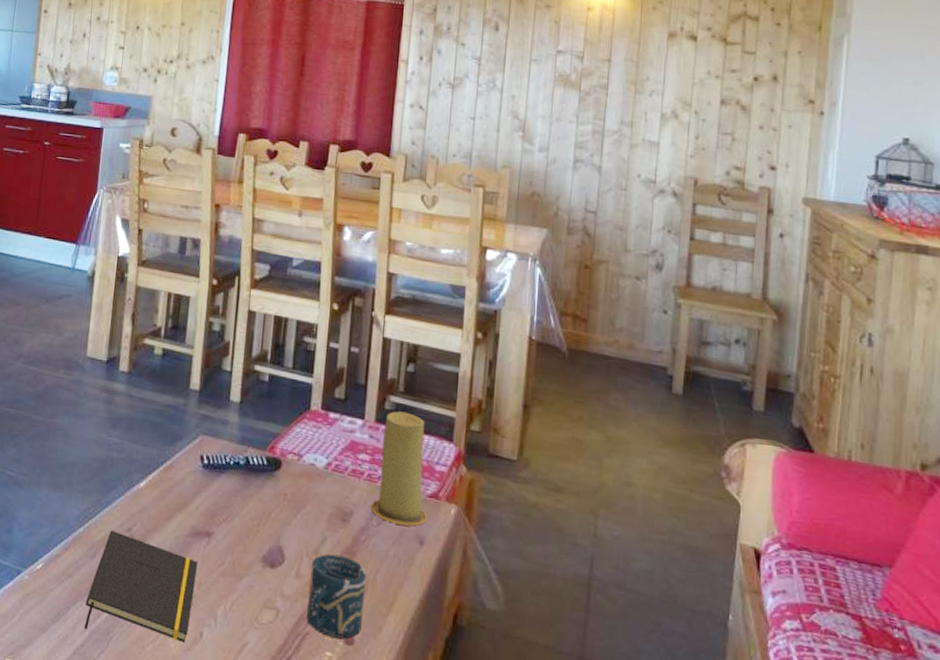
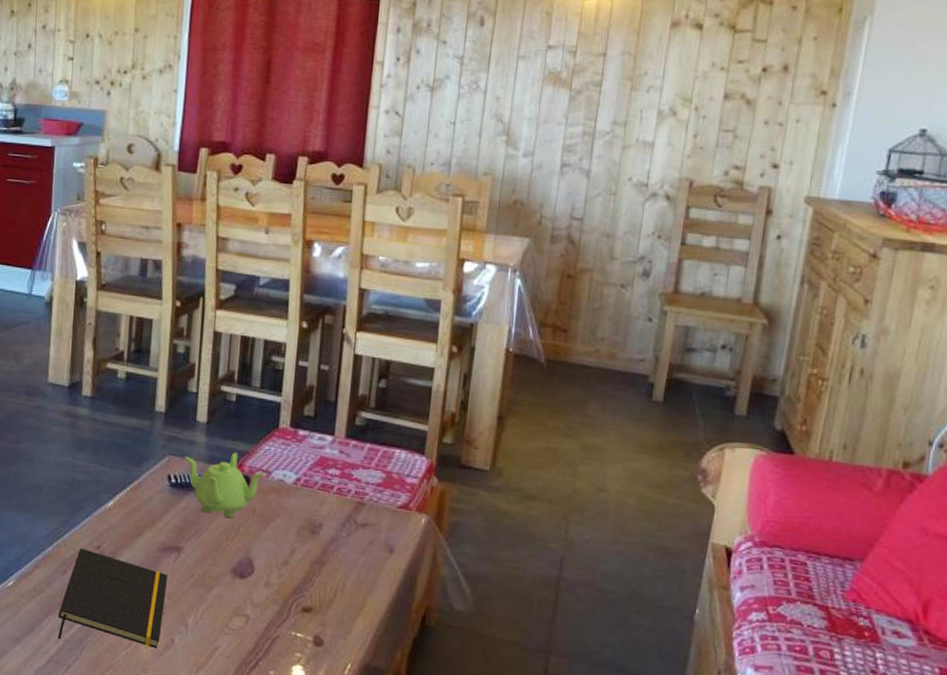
teapot: none [218,434,297,503] -> present [185,453,266,519]
cup: present [307,554,367,639] -> none [276,564,336,641]
candle: present [371,411,427,526] -> none [340,426,397,536]

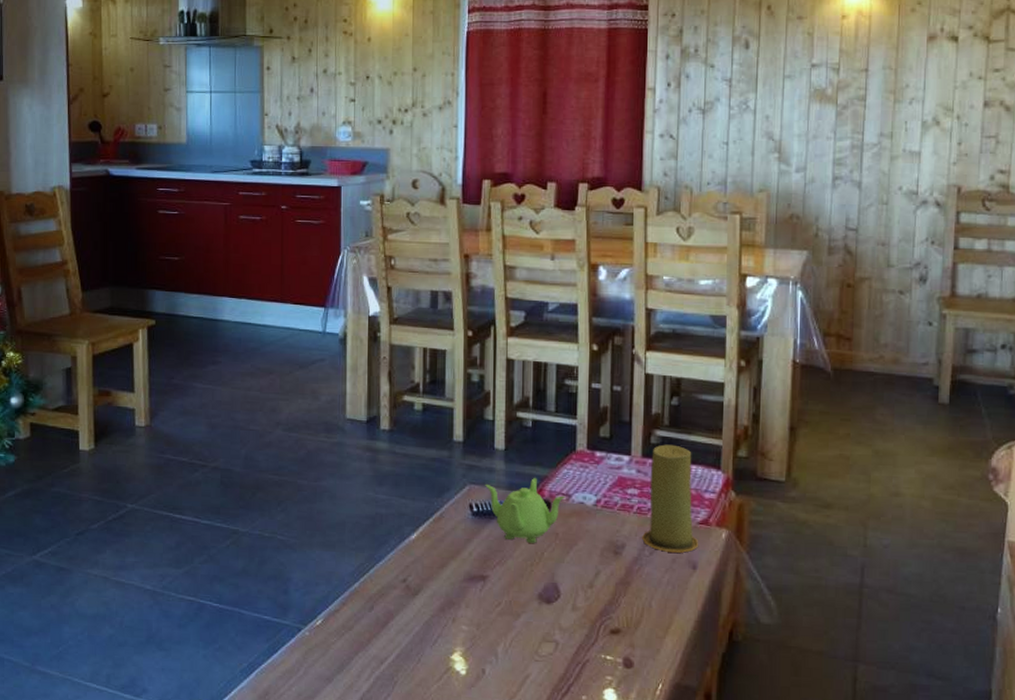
notepad: present [58,548,168,648] -> none [368,583,475,680]
candle: none [340,426,397,536] -> present [642,444,698,553]

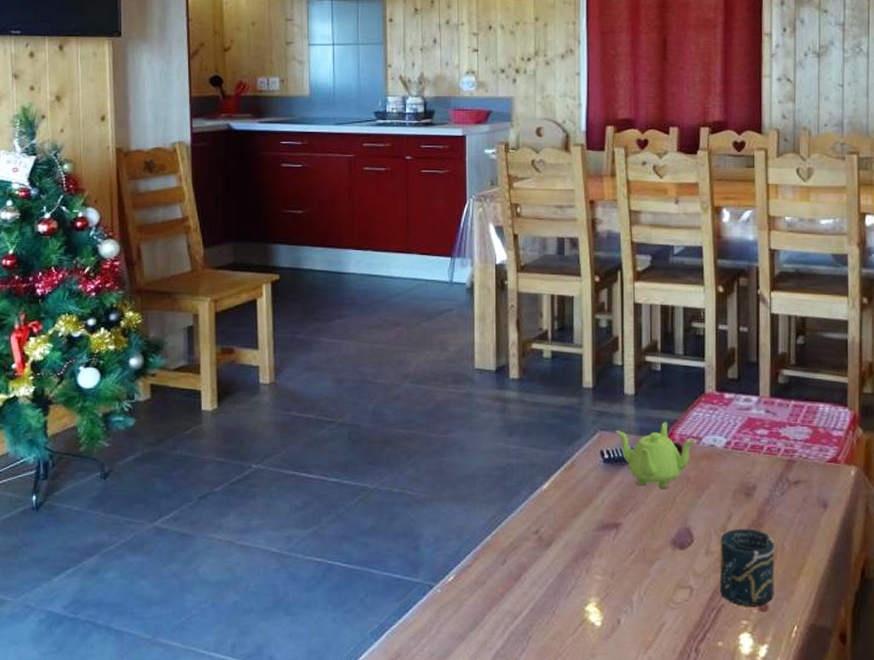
cup: none [586,585,642,663] -> present [720,528,775,606]
candle: present [642,444,698,553] -> none [773,383,828,492]

